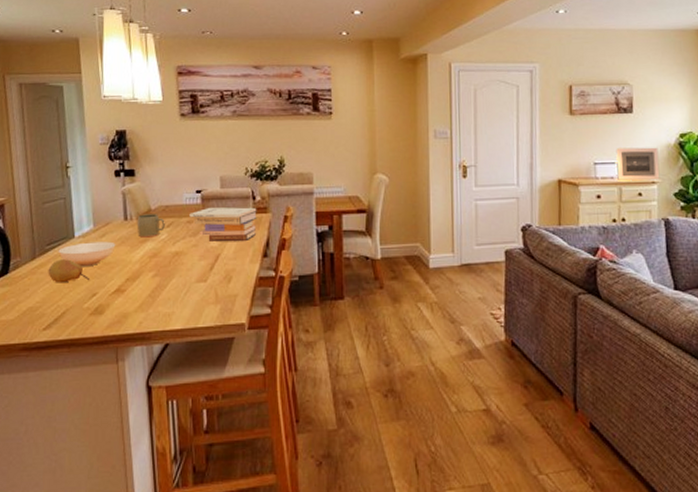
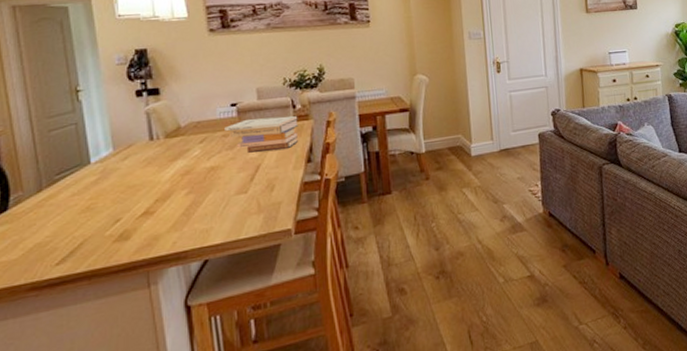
fruit: present [48,259,90,283] -> none [59,187,112,214]
bowl: present [58,241,116,267] -> none [70,163,141,194]
mug: present [137,214,165,238] -> none [164,131,197,157]
picture frame: present [616,147,660,181] -> none [626,36,662,66]

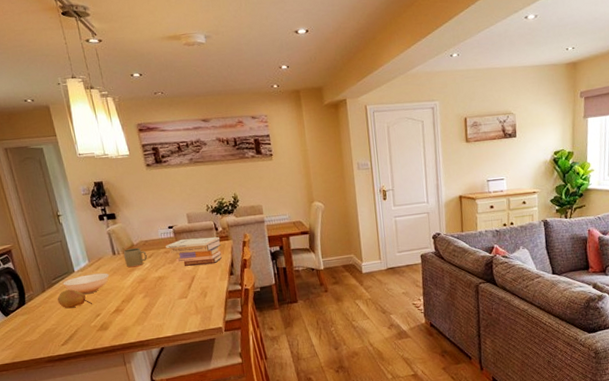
fruit: none [59,187,112,214] -> present [57,289,93,309]
bowl: none [70,163,141,194] -> present [63,273,110,295]
mug: none [164,131,197,157] -> present [123,248,147,268]

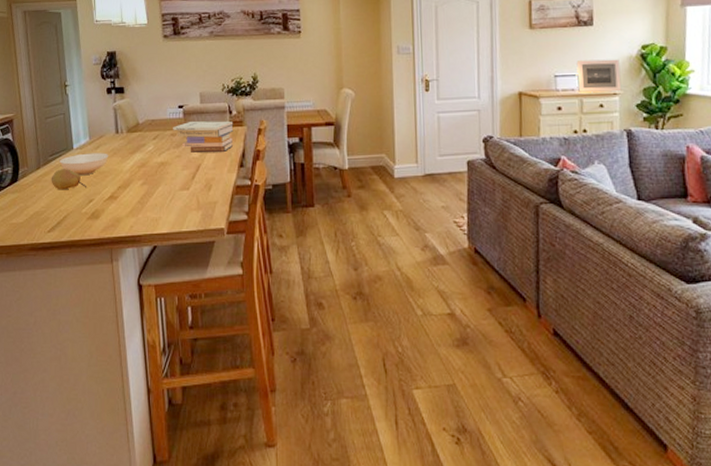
mug: present [123,248,147,268] -> none [127,127,151,149]
picture frame: none [504,164,540,193] -> present [576,59,622,93]

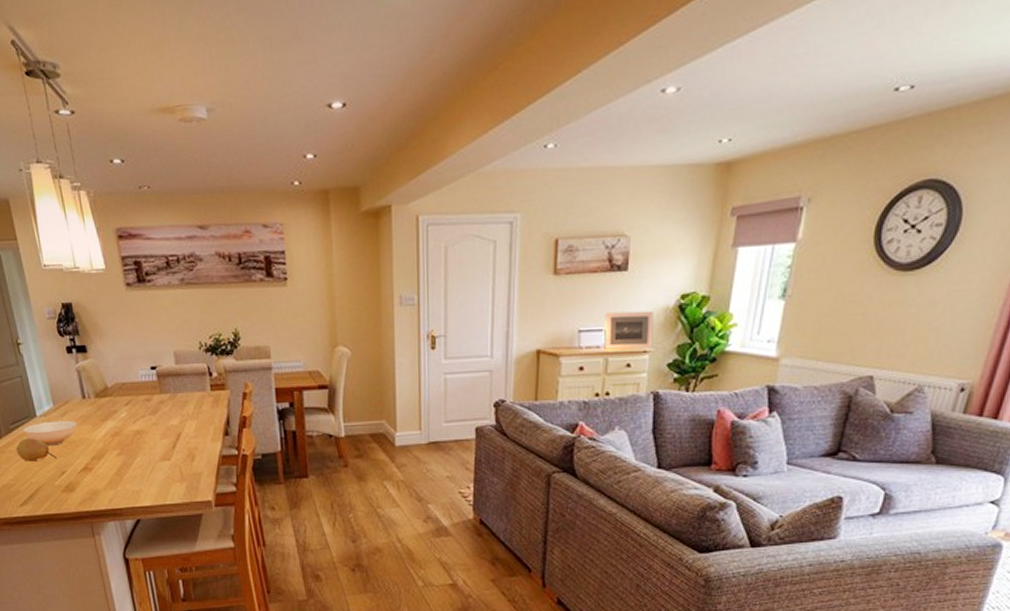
books: present [173,121,234,152] -> none [146,384,215,420]

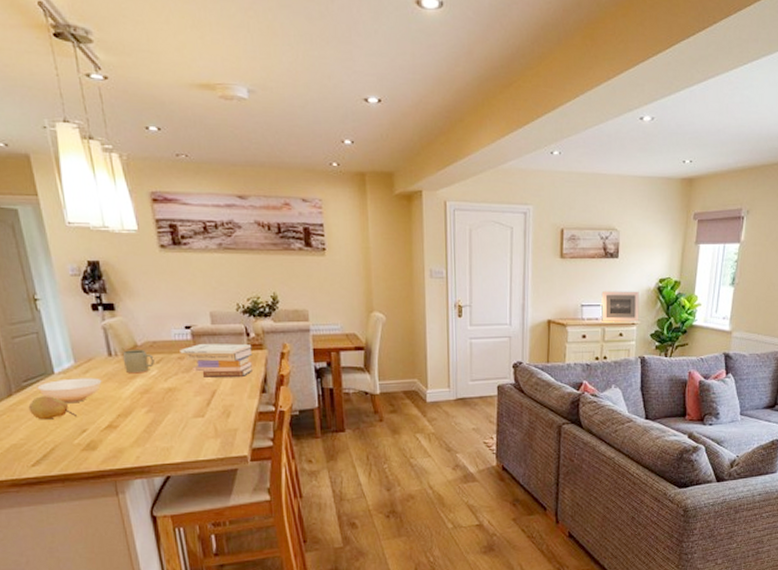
mug: none [94,392,124,416] -> present [122,350,154,374]
books: none [146,384,215,420] -> present [180,343,253,377]

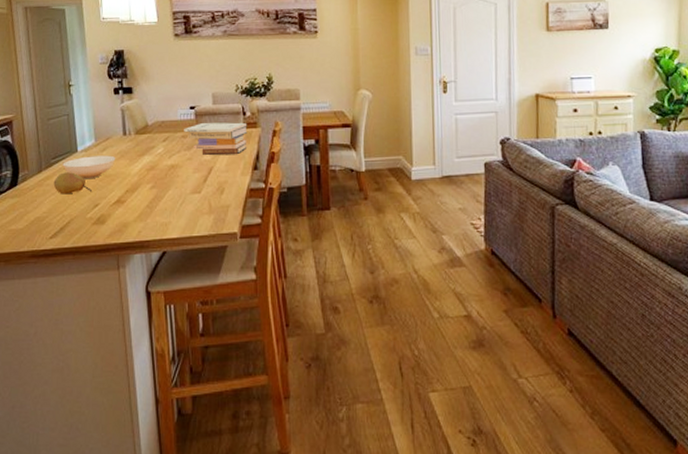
mug: present [122,350,154,374] -> none [135,129,161,152]
picture frame: present [601,291,639,322] -> none [592,62,636,95]

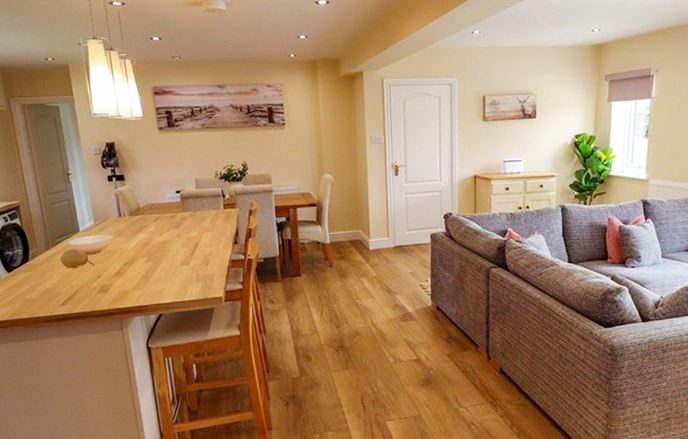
books: present [184,122,247,155] -> none [172,204,227,232]

